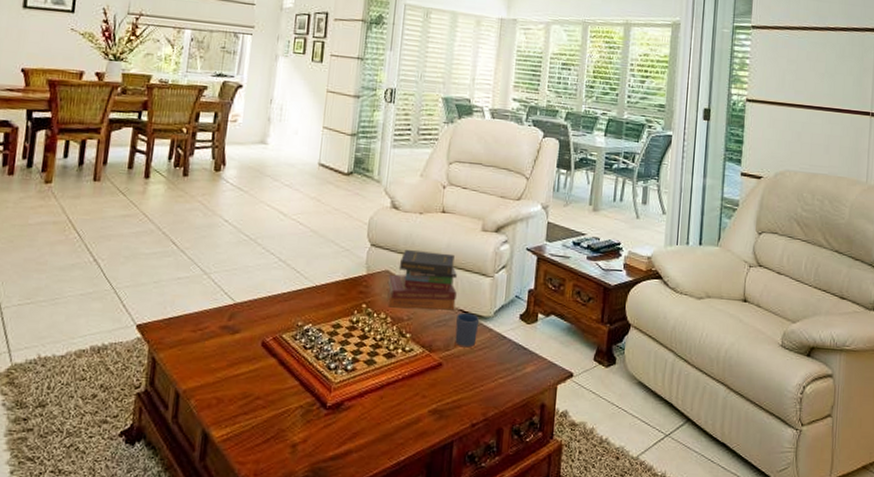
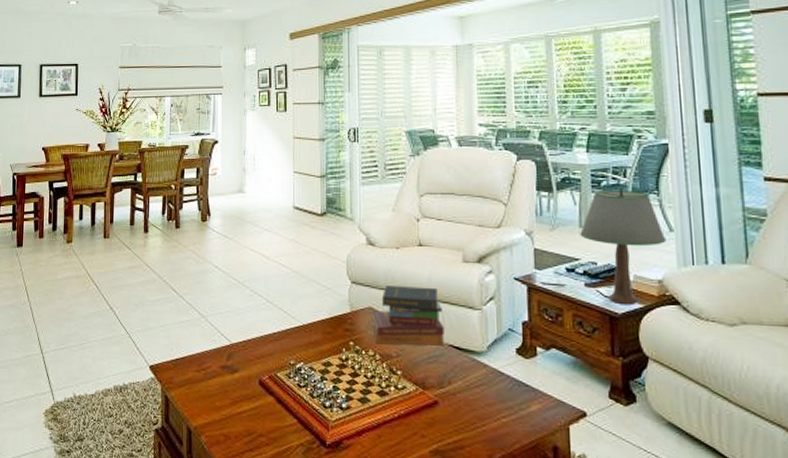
mug: present [455,313,480,348] -> none [448,348,473,385]
table lamp: none [589,172,659,278] -> present [580,188,667,305]

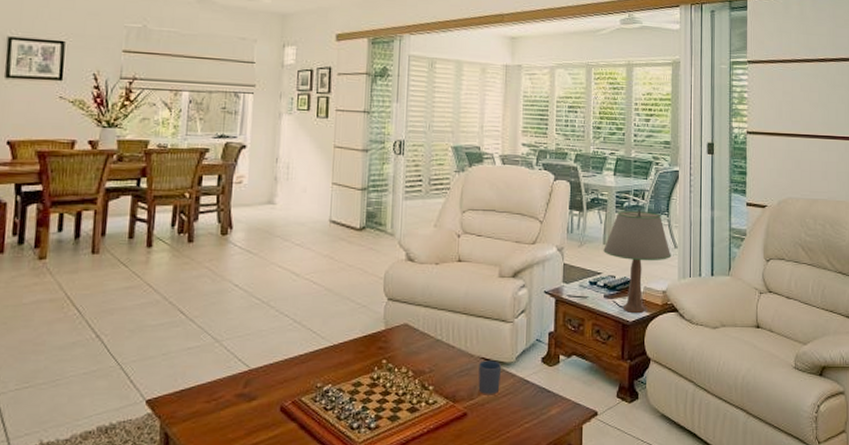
books: present [372,286,445,346] -> none [407,302,477,361]
mug: none [448,348,473,385] -> present [478,360,502,395]

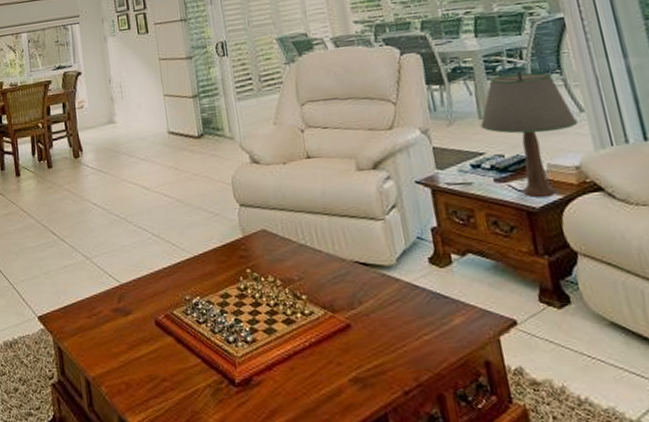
mug: present [478,360,502,395] -> none [353,264,384,304]

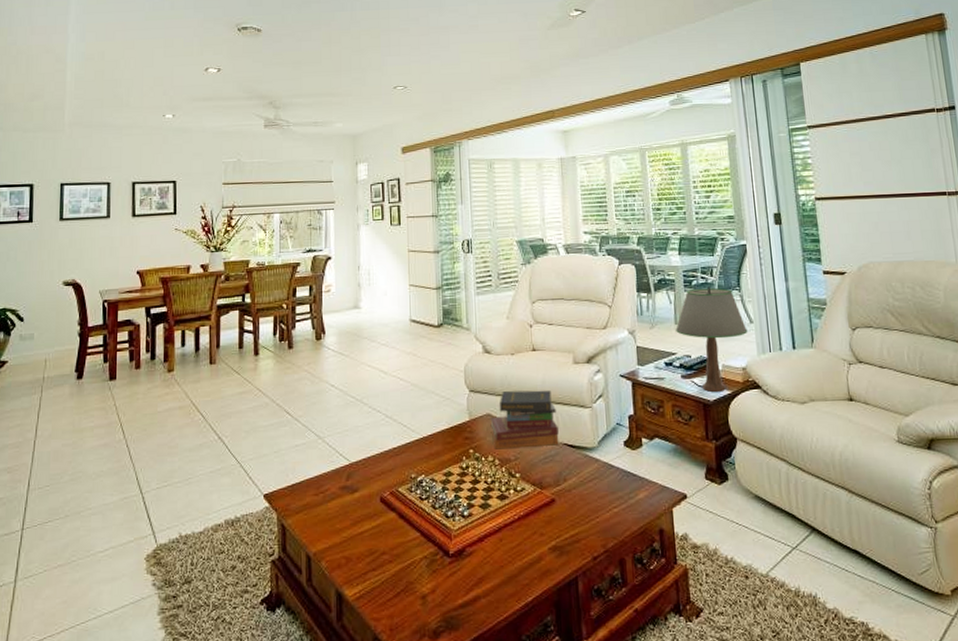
books: none [266,201,349,269] -> present [490,390,559,450]

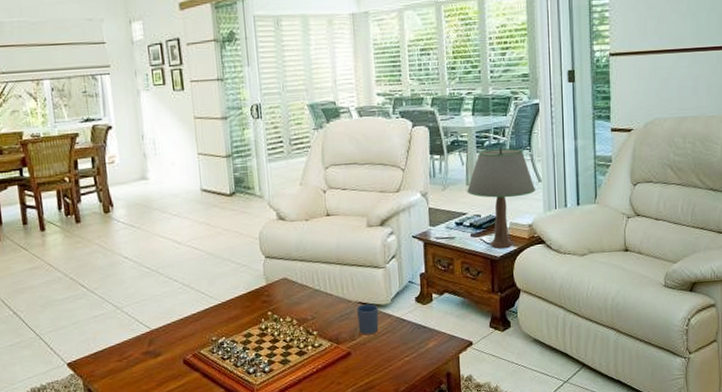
books: present [490,390,559,450] -> none [287,253,354,311]
mug: none [562,446,585,481] -> present [357,303,379,335]

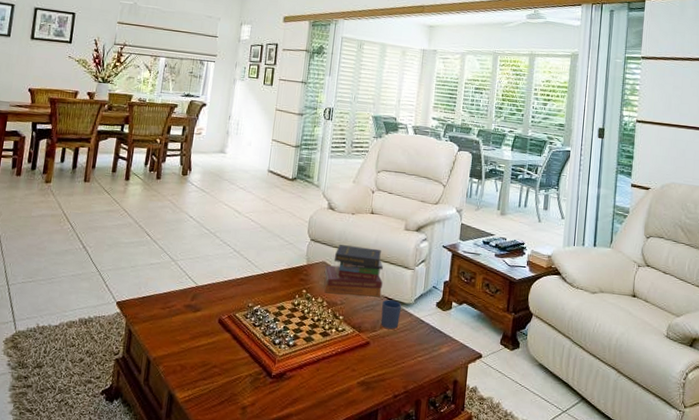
books: none [287,253,354,311] -> present [324,245,383,297]
table lamp: present [467,147,536,249] -> none [497,182,559,274]

